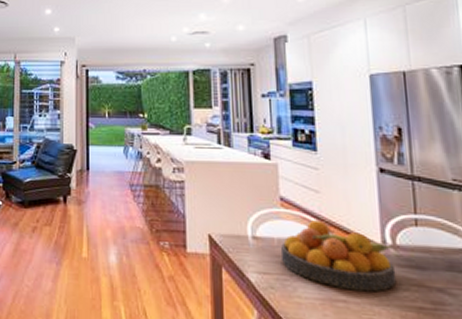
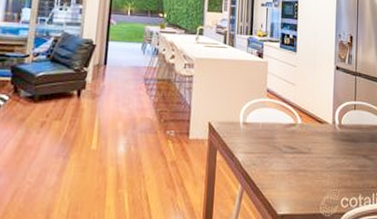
fruit bowl: present [281,220,397,292] -> none [264,108,340,162]

